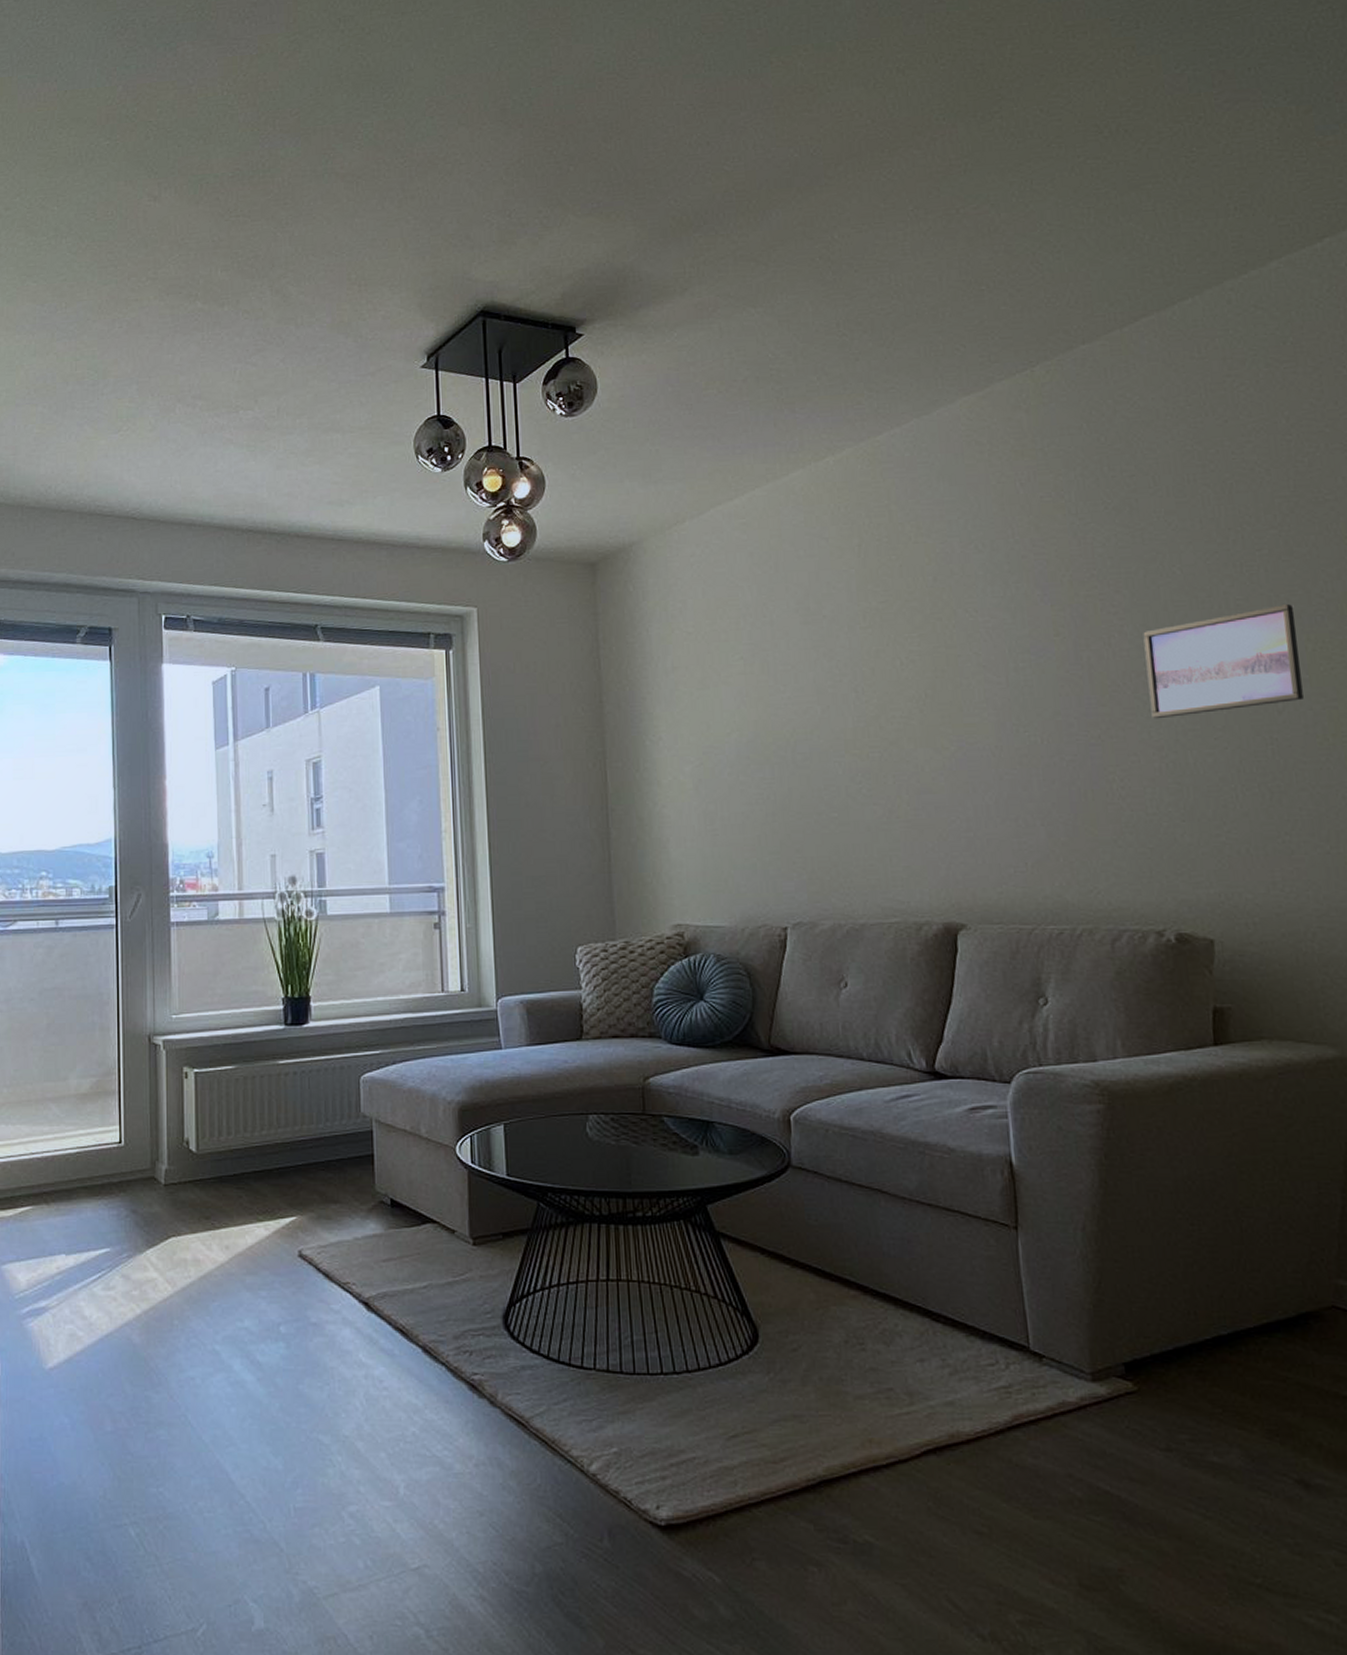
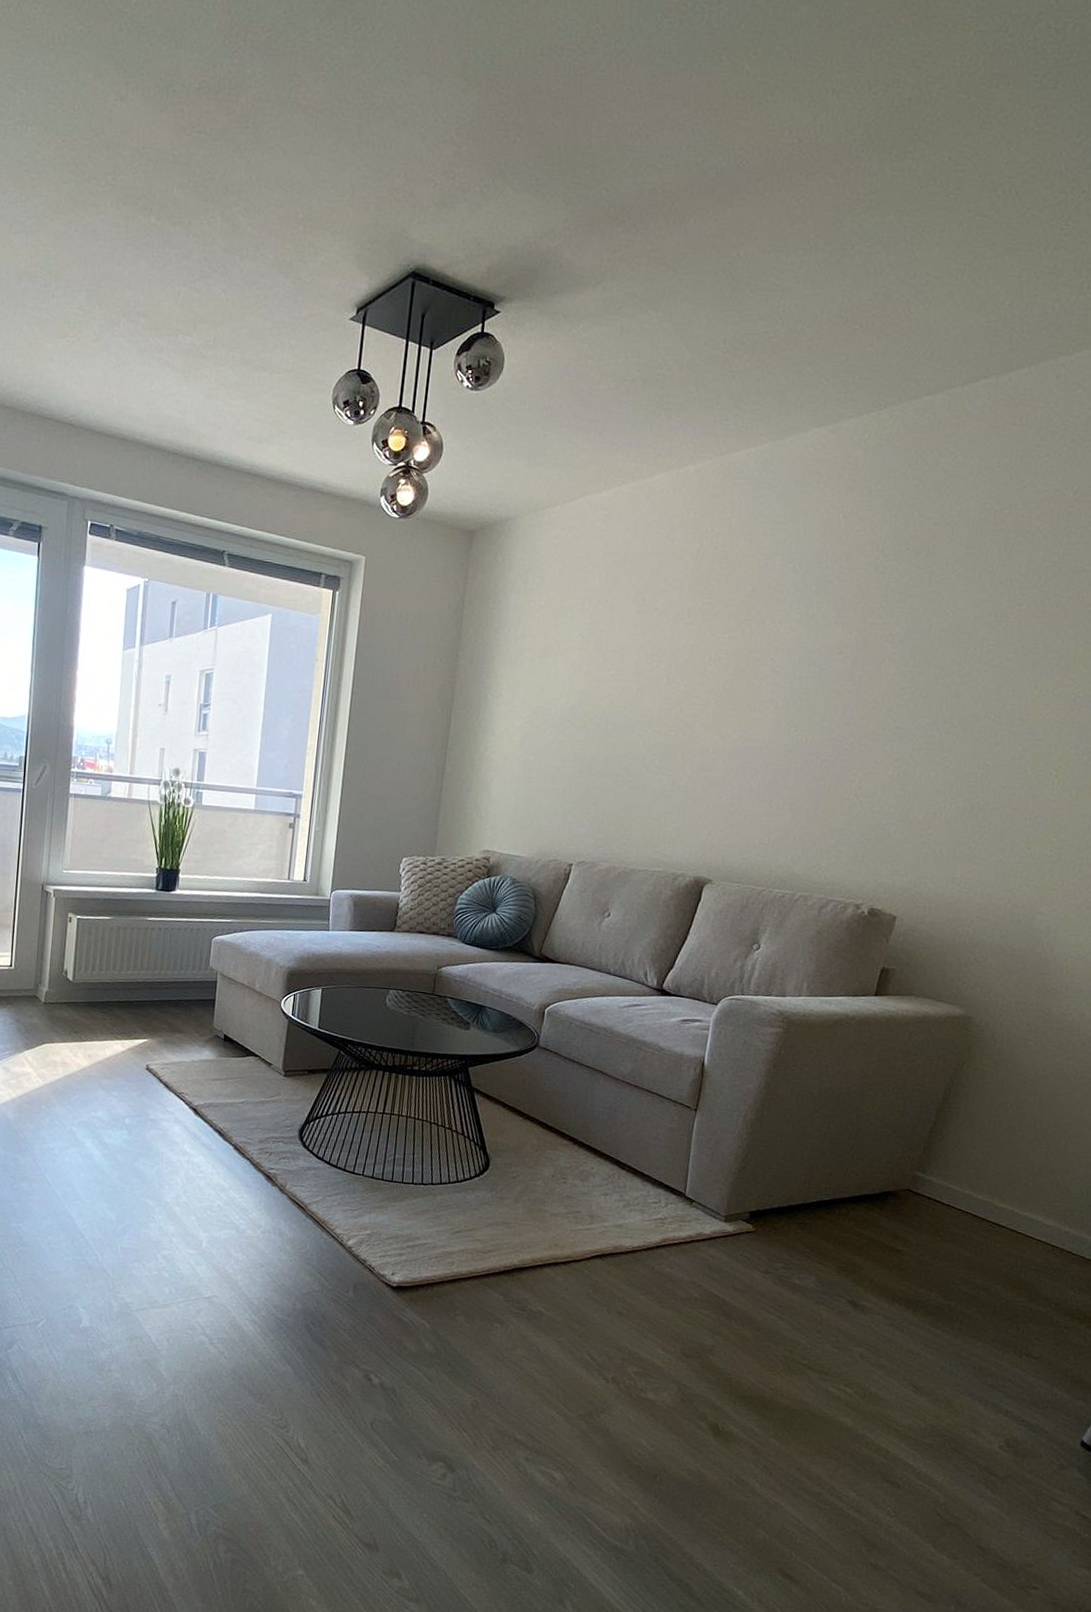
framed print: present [1143,604,1304,719] -> none [897,654,1033,737]

